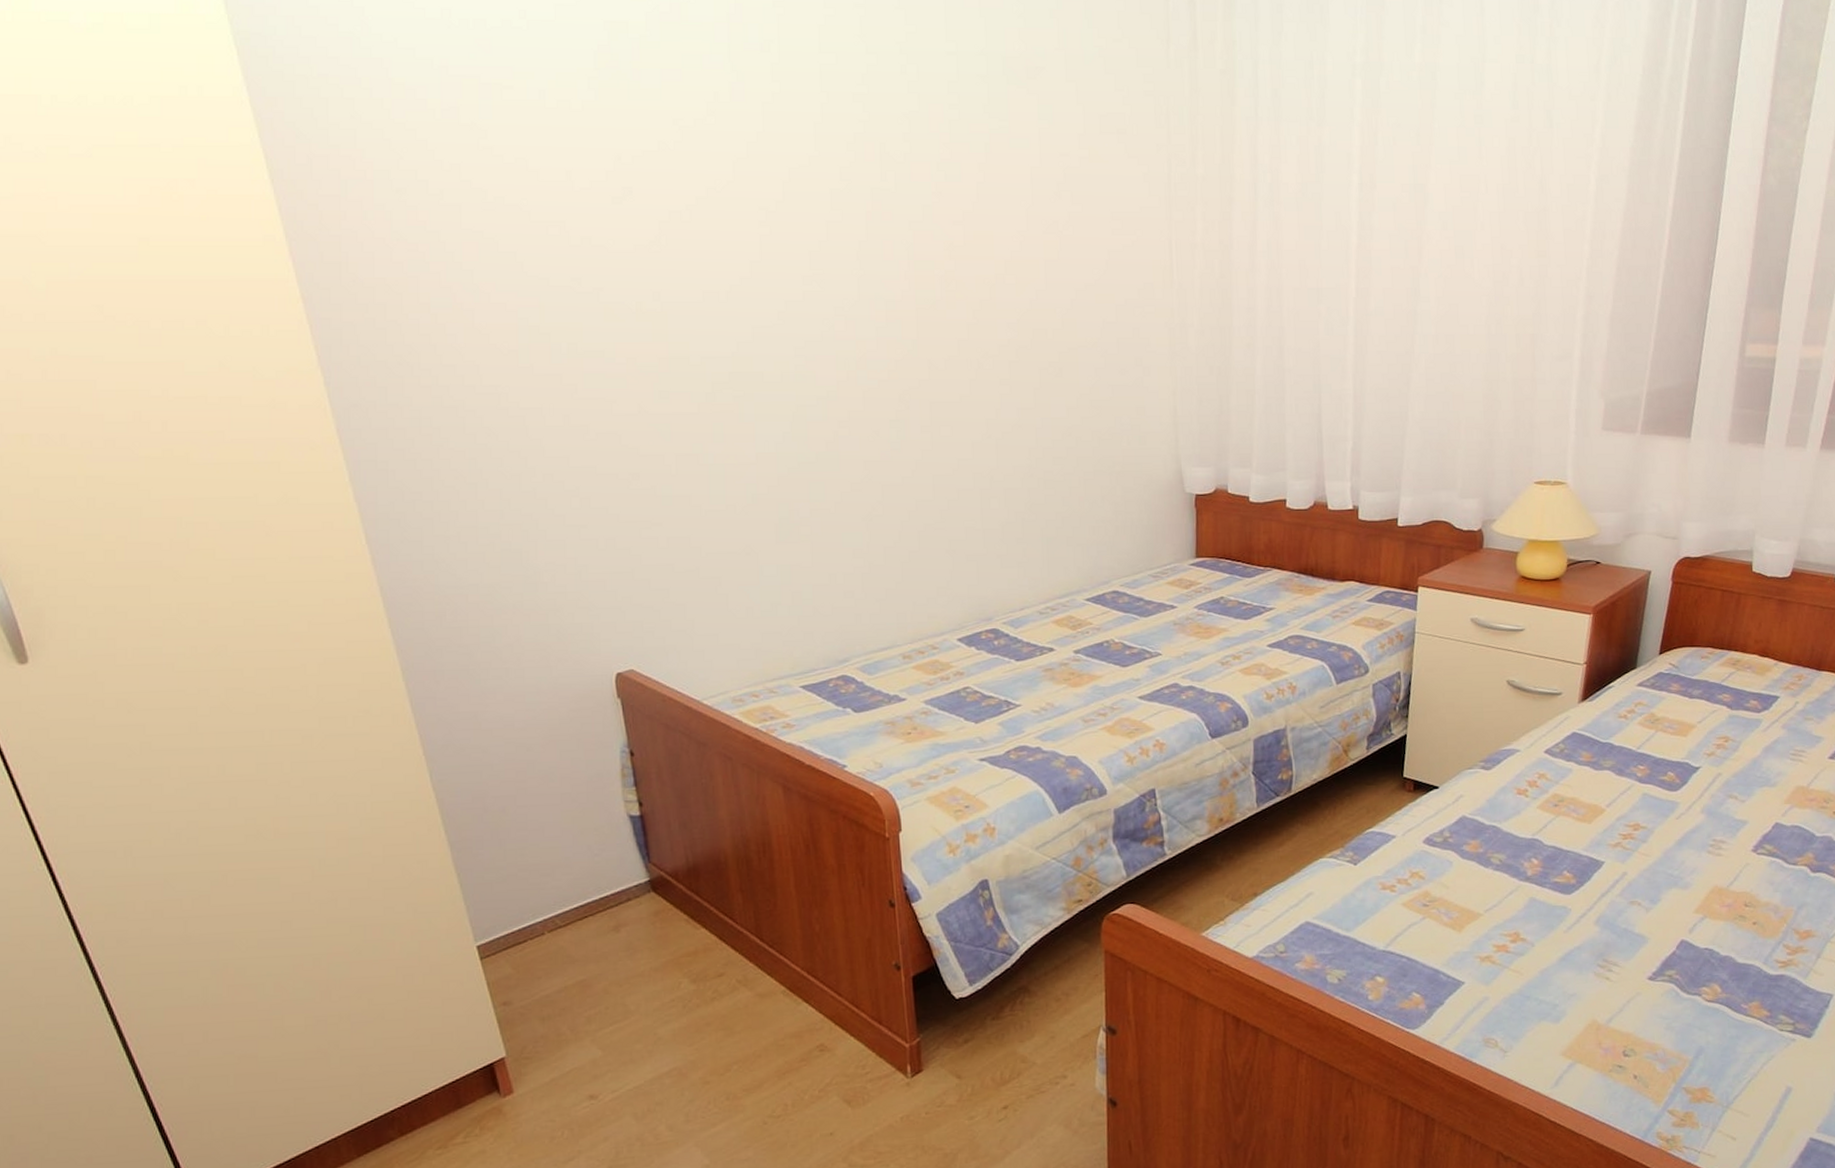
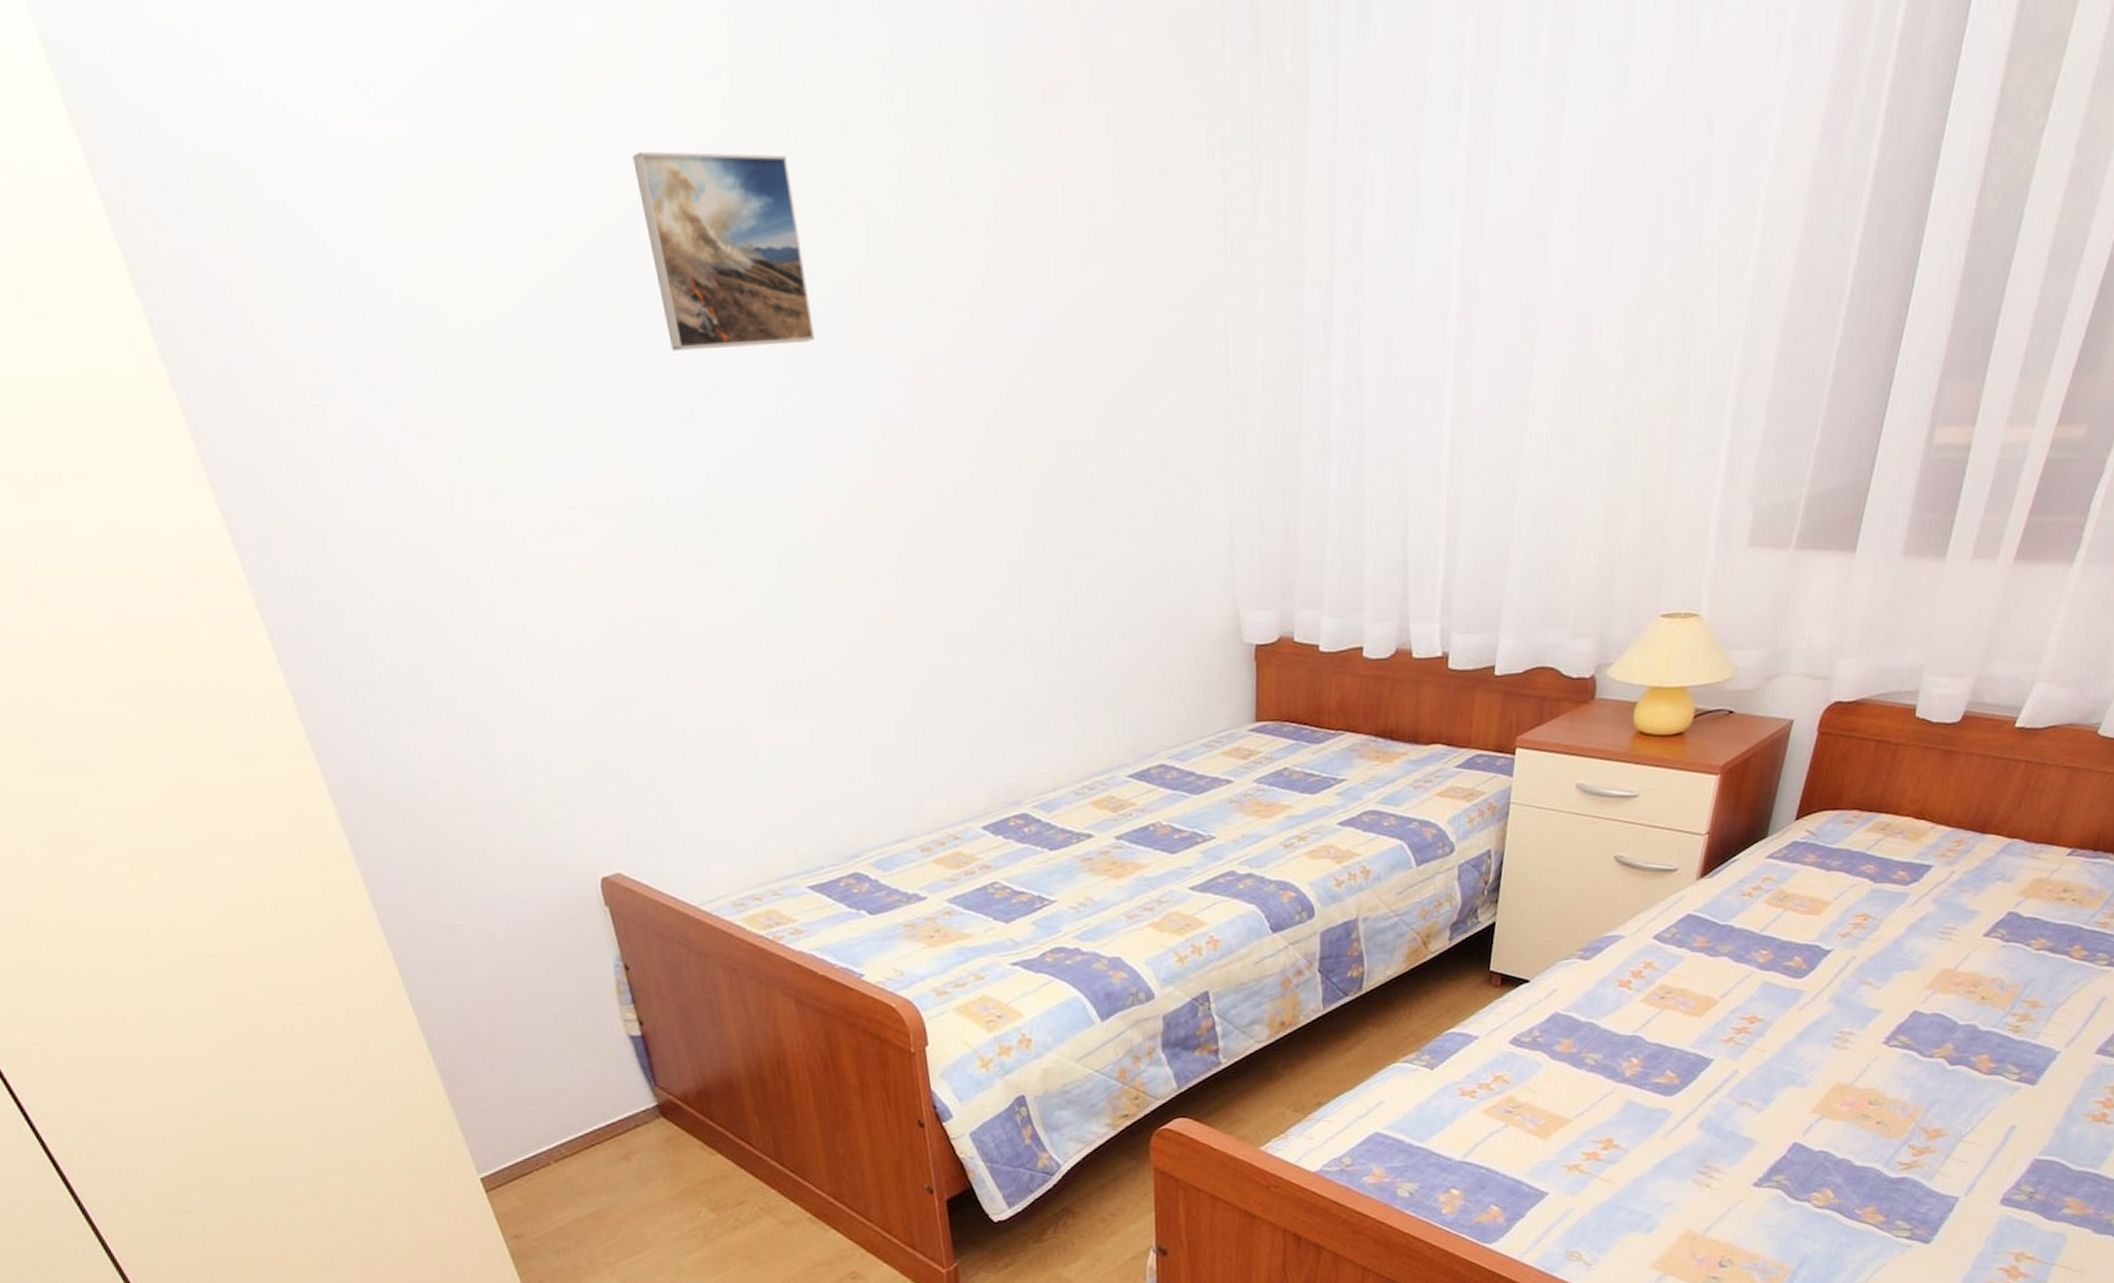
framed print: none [694,99,833,247] -> present [633,151,814,351]

